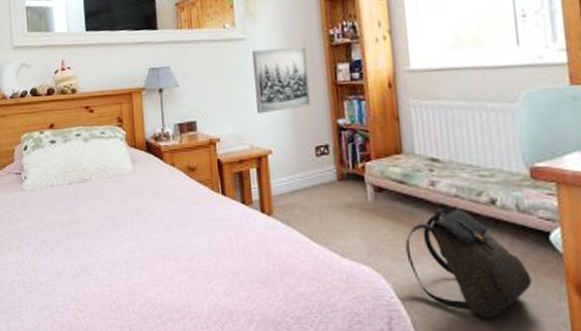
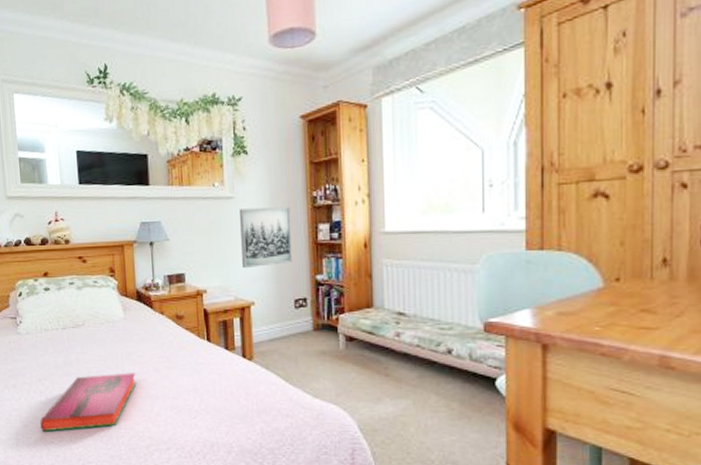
hardback book: none [44,231,147,299] -> present [40,373,137,432]
backpack: present [405,209,532,319] -> none [370,357,477,451]

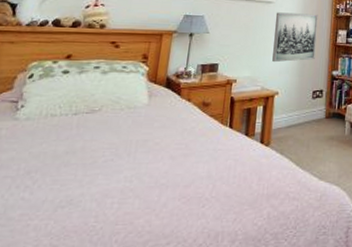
hardback book: present [40,373,137,432] -> none [12,161,149,235]

